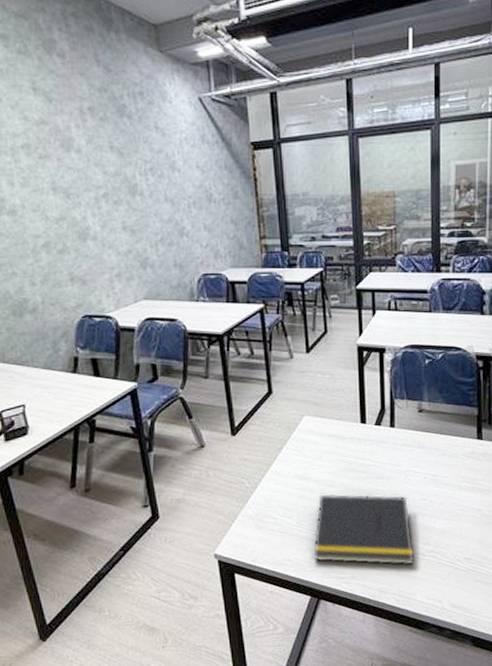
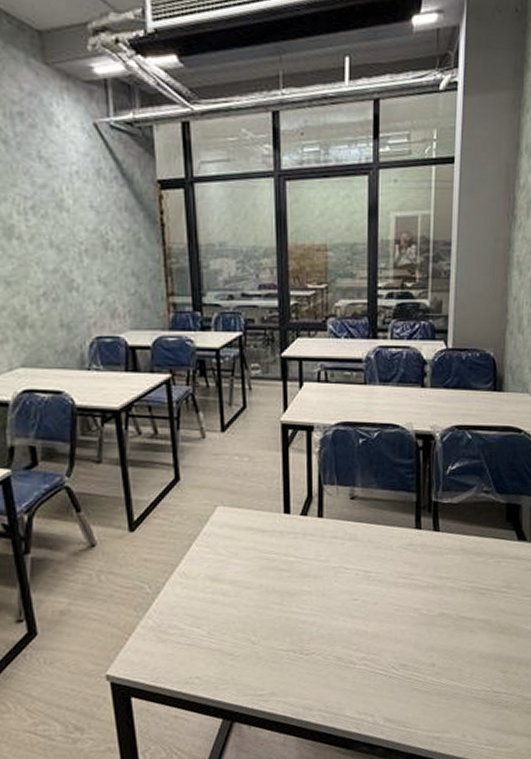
notepad: present [313,493,415,565] -> none [227,596,344,678]

